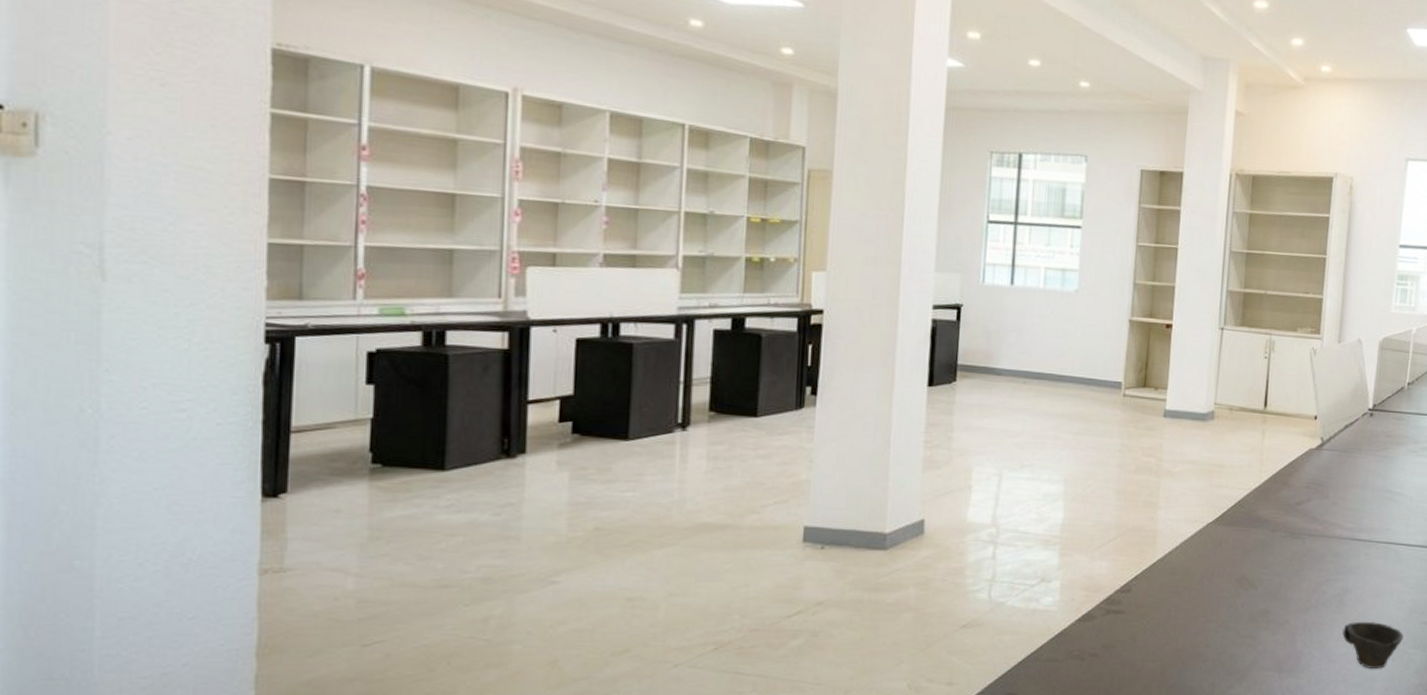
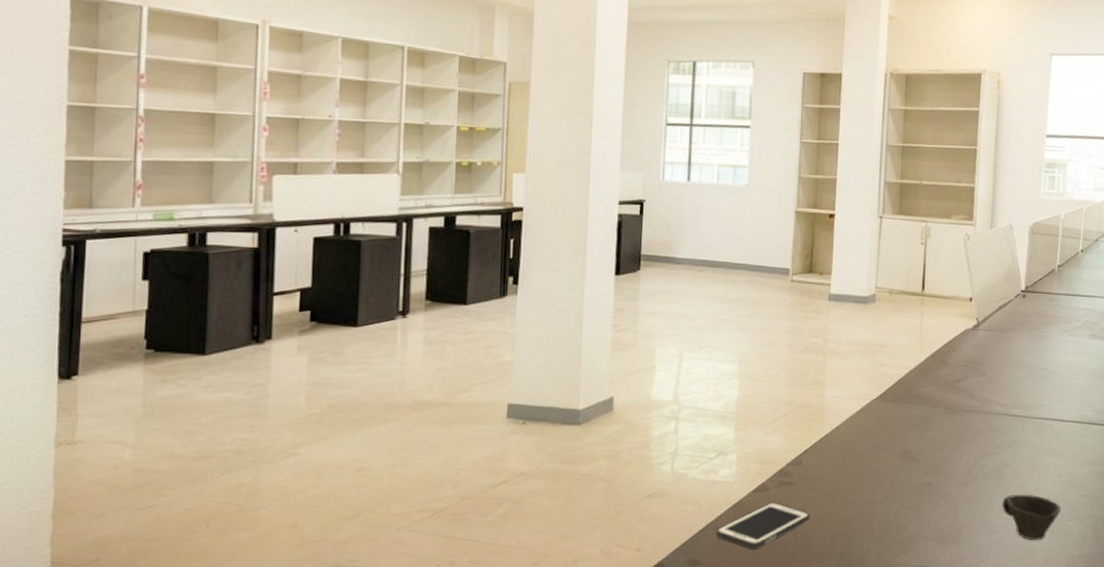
cell phone: none [1036,631,1139,682] -> present [716,502,810,549]

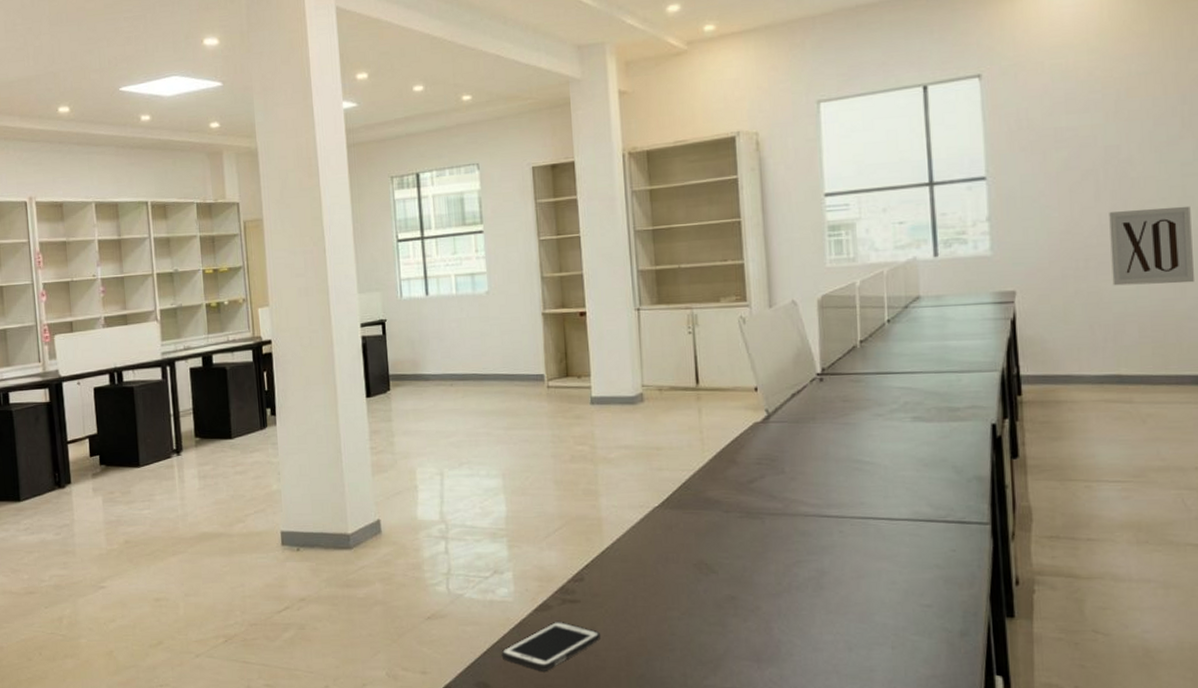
cup: present [1002,494,1061,541] -> none [825,605,902,659]

